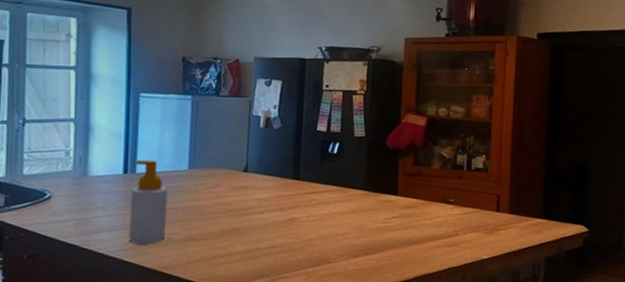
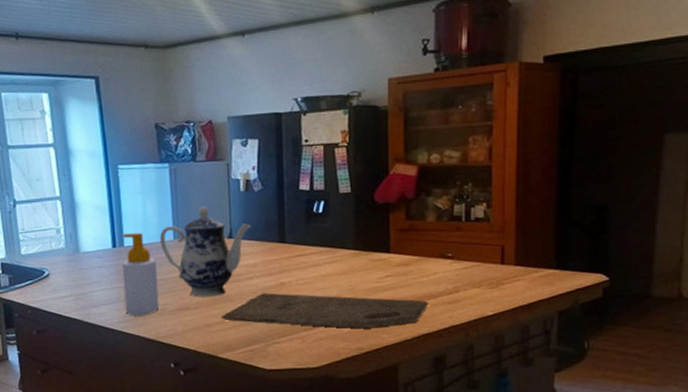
teapot: none [173,139,267,229] -> present [159,206,251,298]
cutting board: none [228,227,431,267] -> present [221,292,429,329]

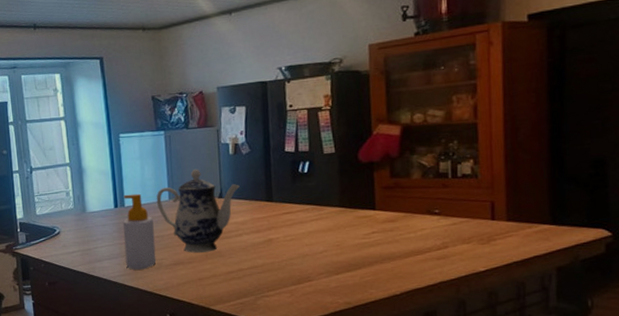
cutting board: present [221,292,429,329] -> none [212,248,418,284]

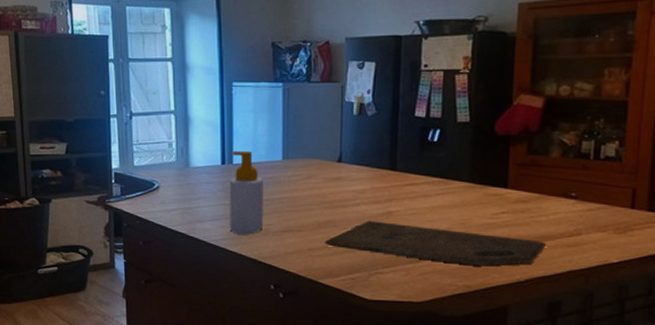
teapot: present [156,169,240,253] -> none [268,128,362,221]
cutting board: none [212,248,418,284] -> present [324,220,547,267]

